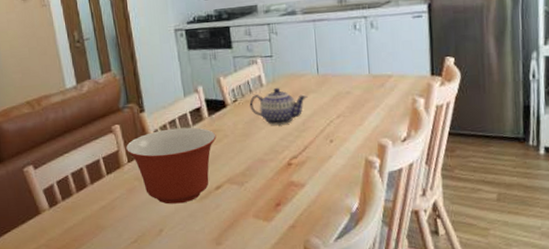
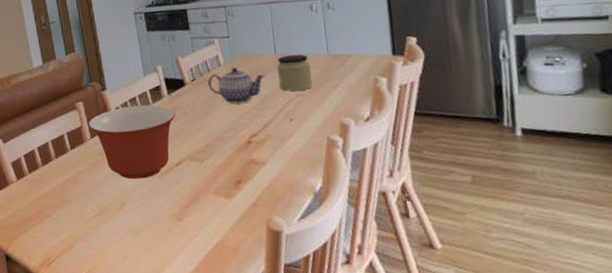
jar: none [319,74,353,112] -> present [277,54,312,91]

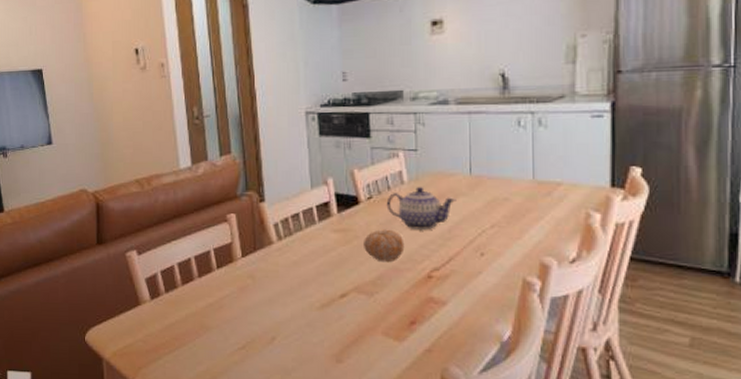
mixing bowl: present [88,105,176,179] -> none [240,223,345,310]
fruit: none [191,105,226,133] -> present [364,229,405,263]
jar: present [277,54,312,91] -> none [471,177,511,220]

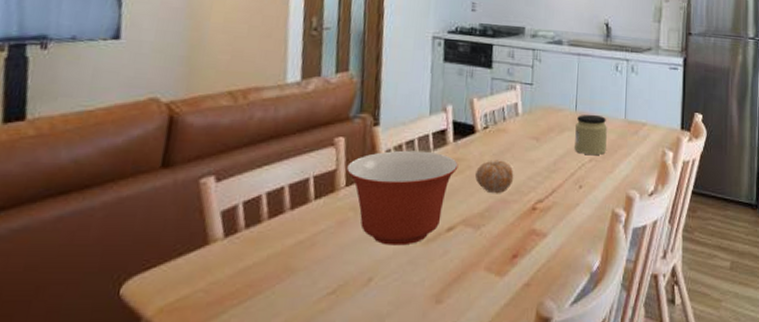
mixing bowl: none [240,223,345,310] -> present [345,150,459,246]
teapot: present [386,187,456,231] -> none [500,120,563,163]
jar: none [471,177,511,220] -> present [574,114,607,155]

